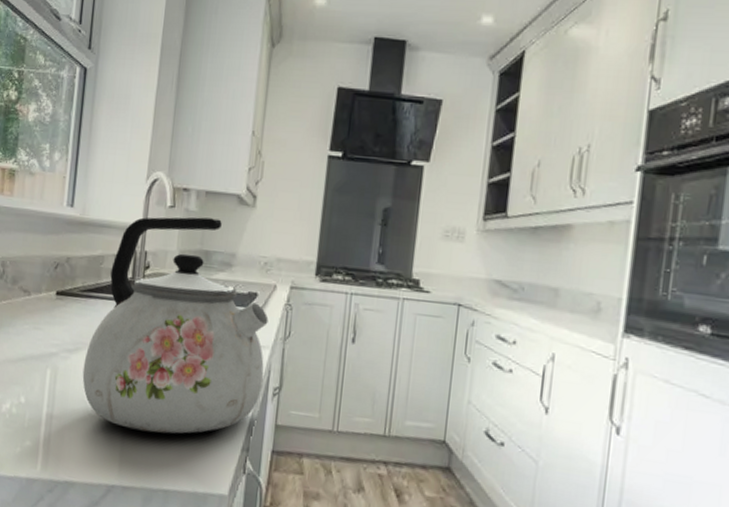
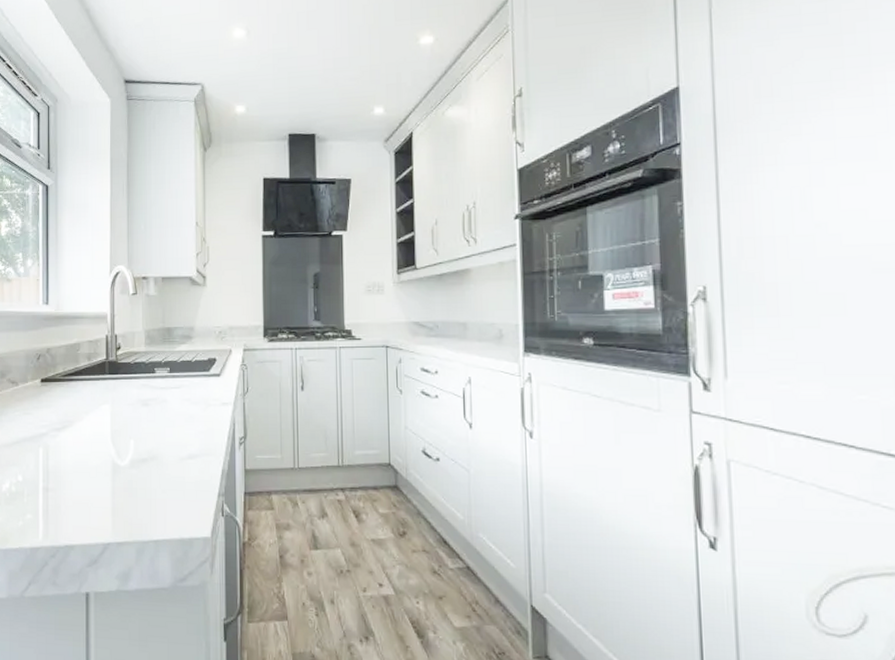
kettle: present [82,217,269,434] -> none [71,299,230,491]

